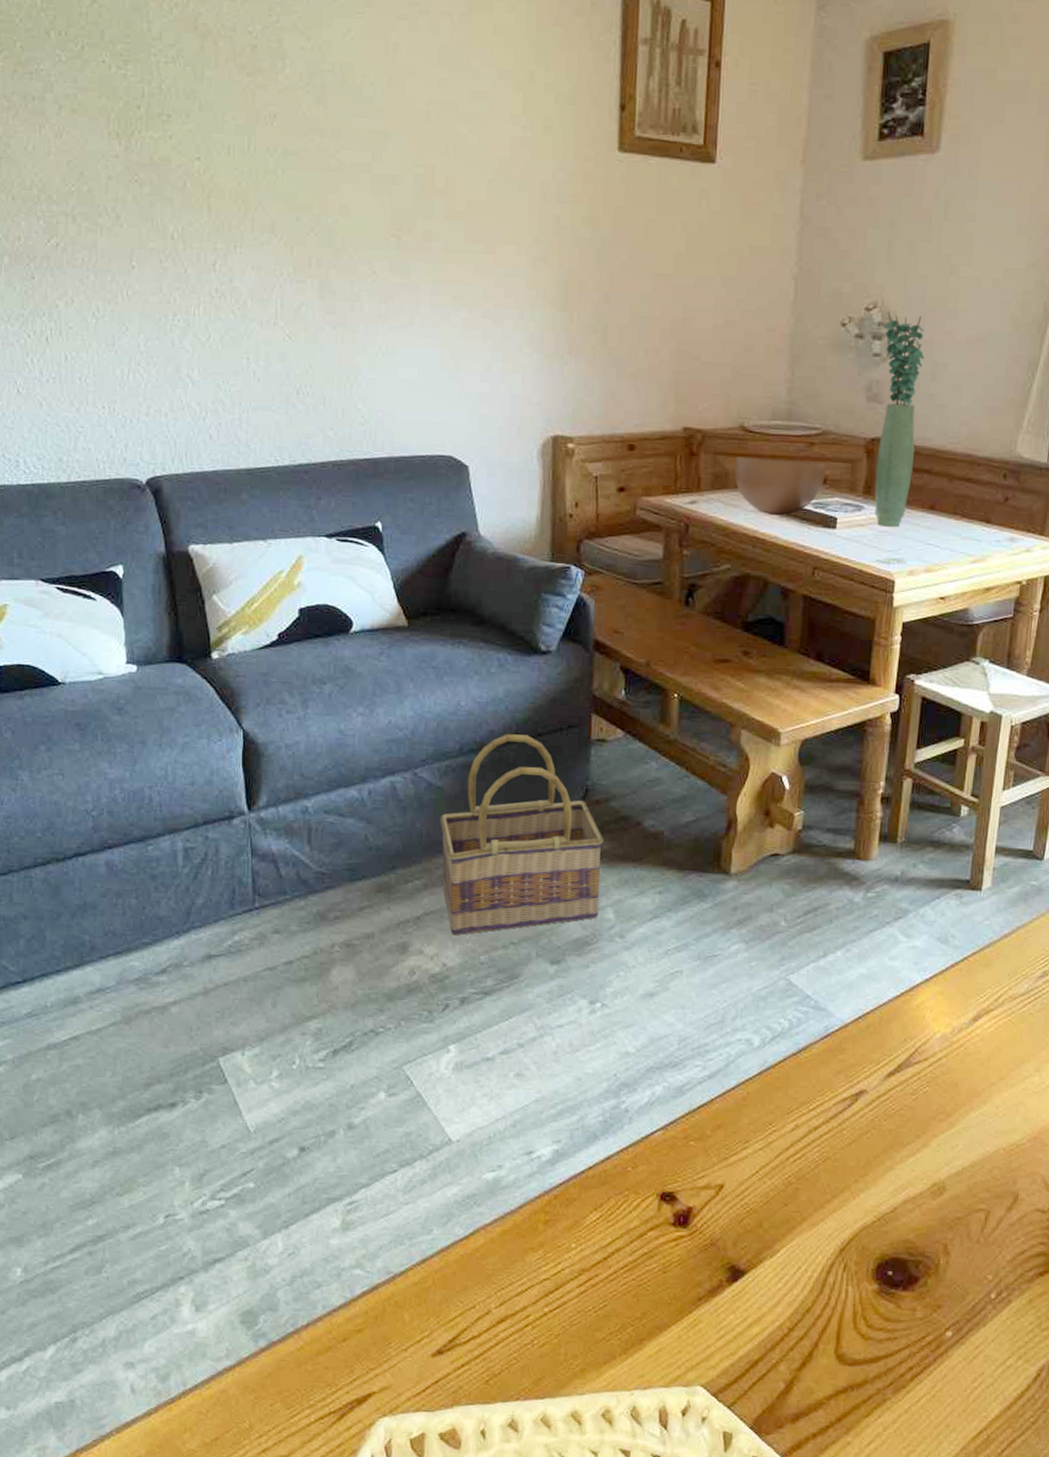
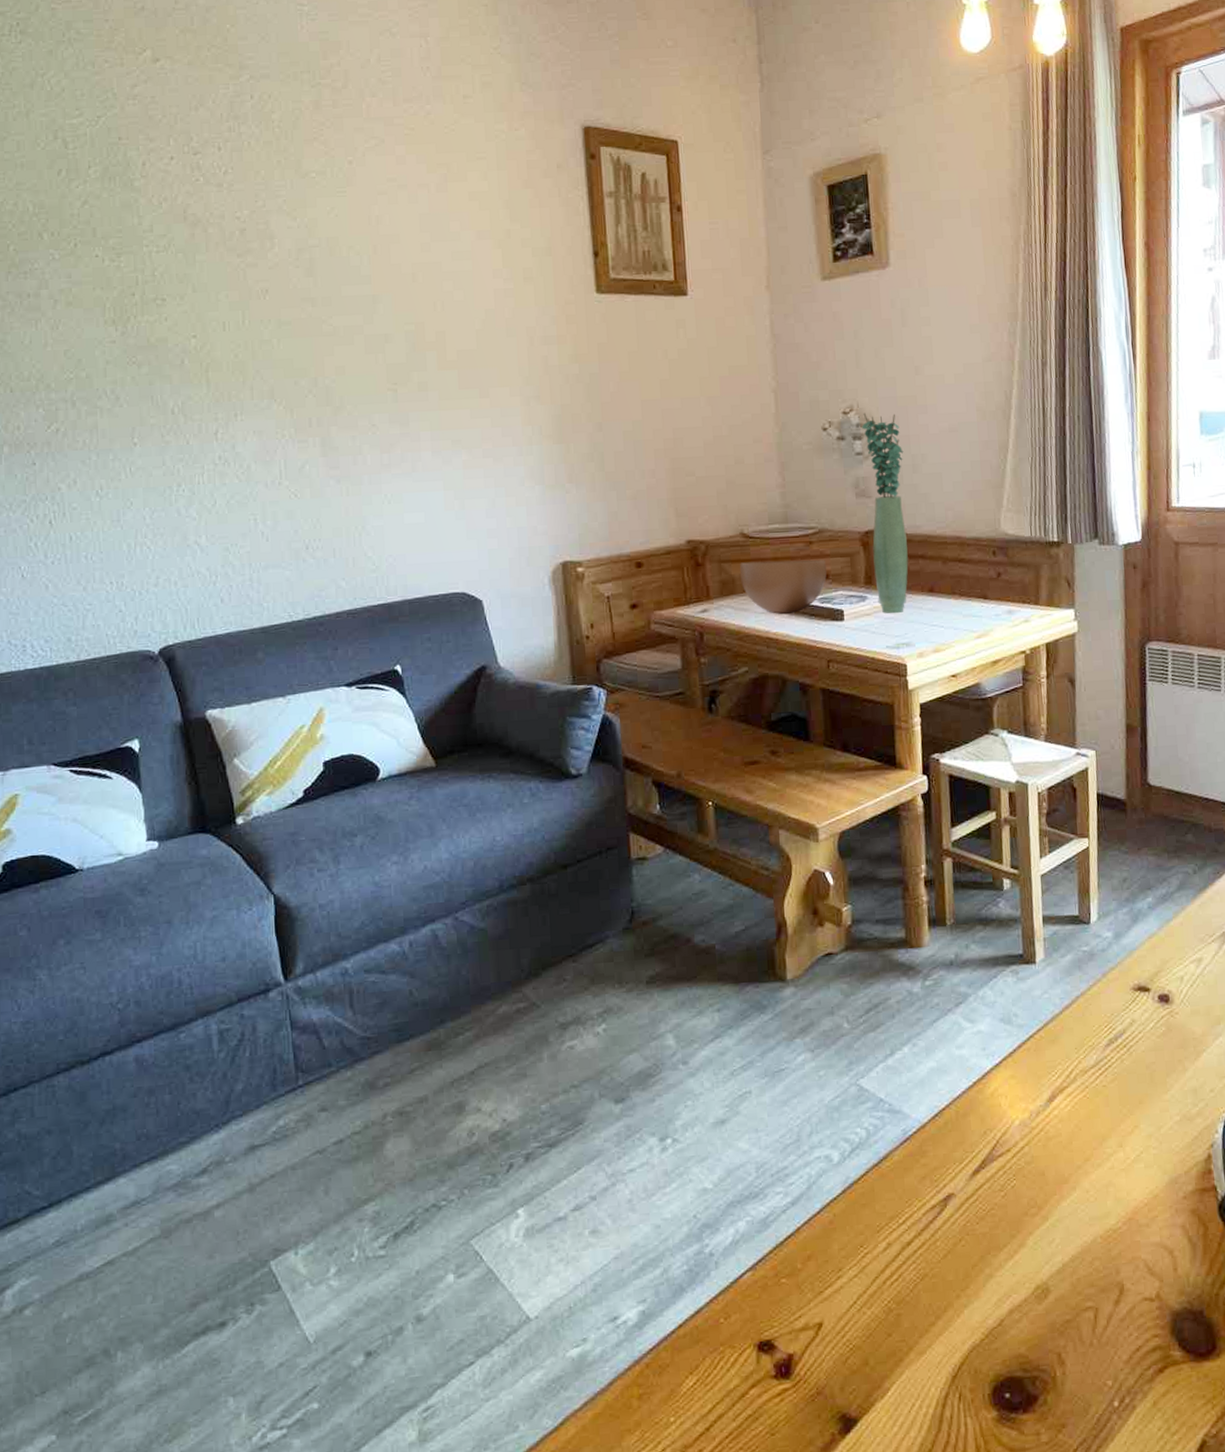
basket: present [440,734,604,936] -> none [485,863,659,1087]

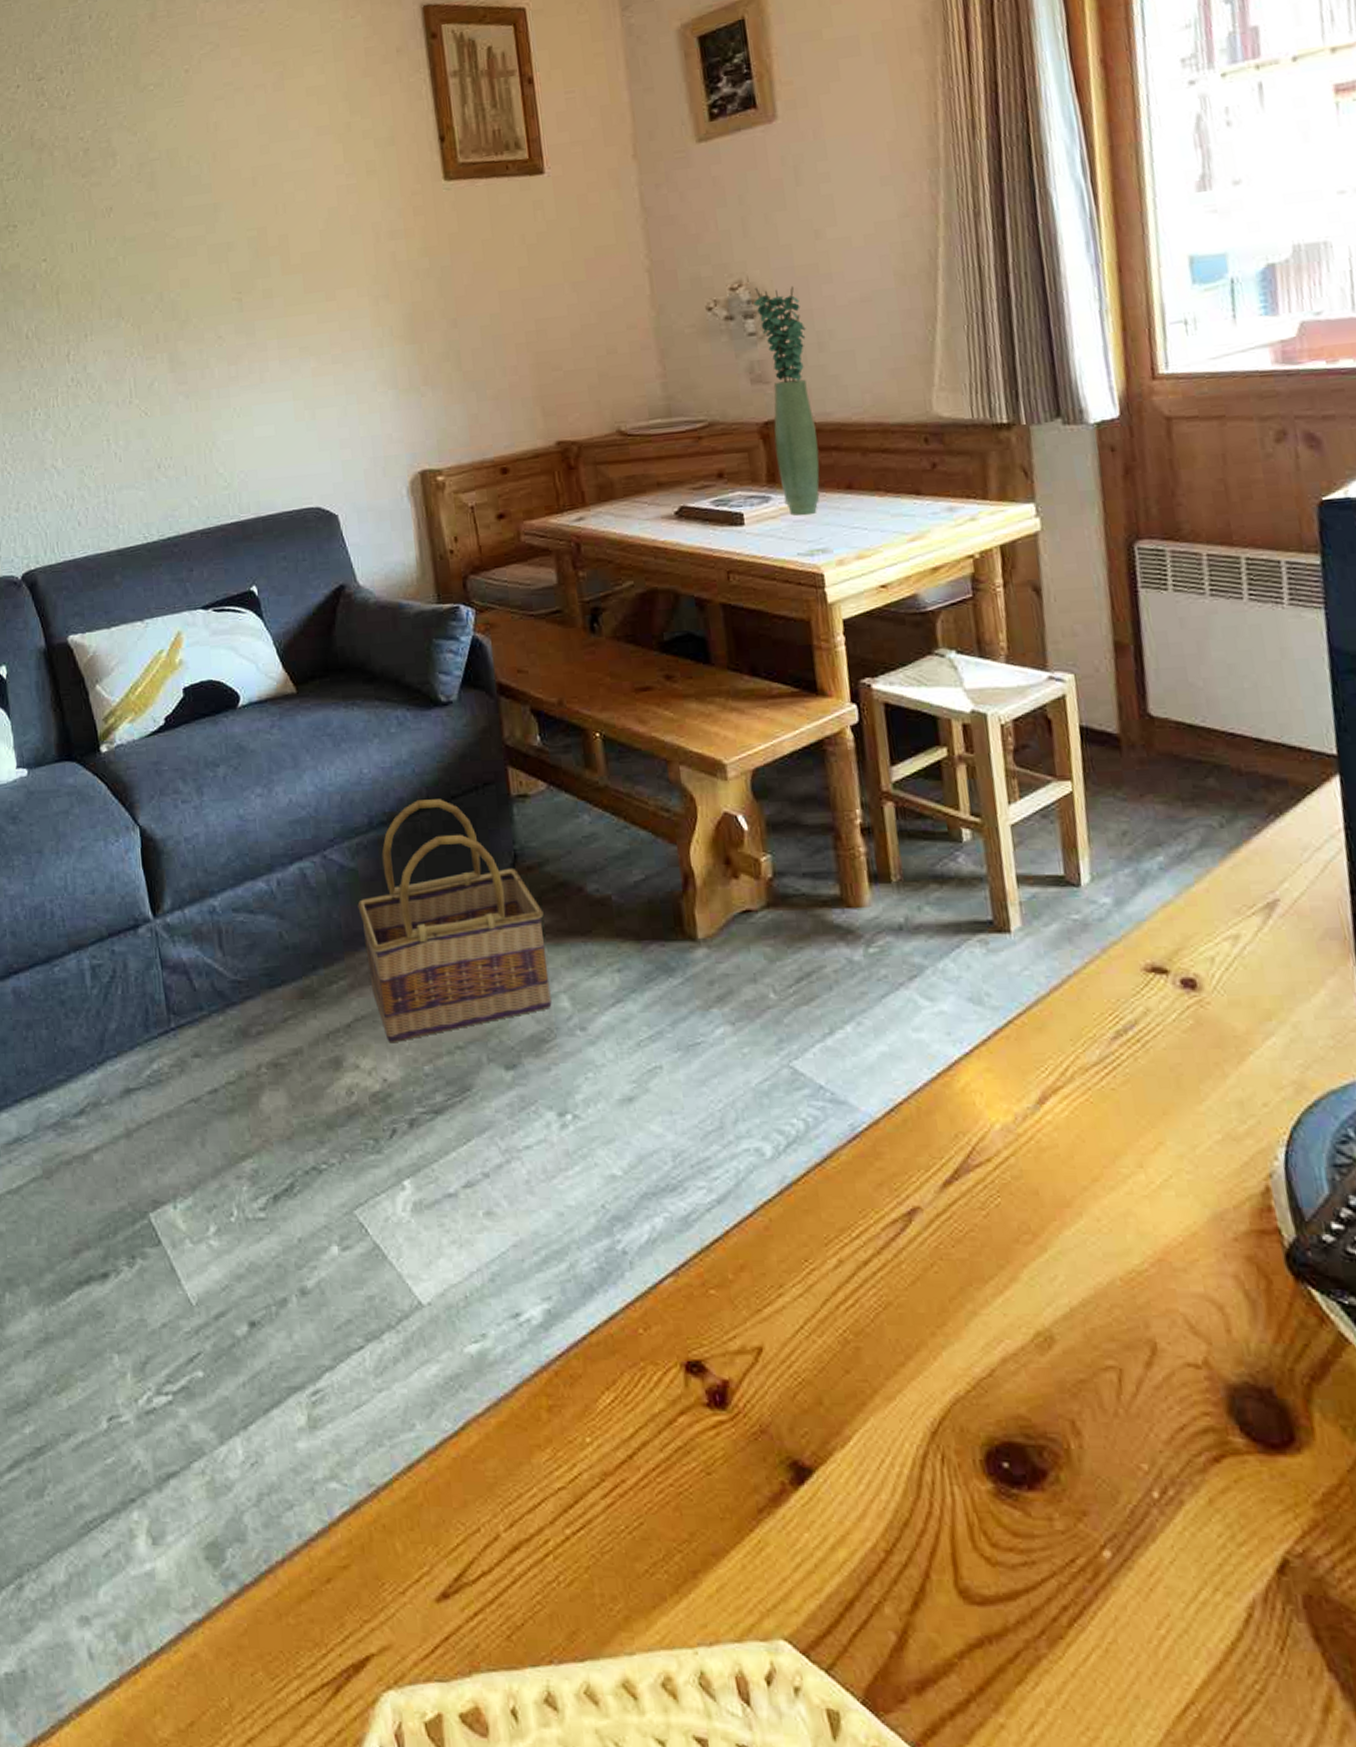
basket: none [485,863,659,1087] -> present [357,799,552,1044]
bowl: present [739,560,827,615] -> none [618,456,722,521]

